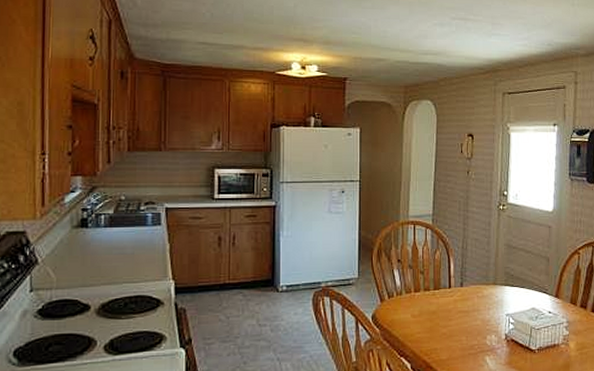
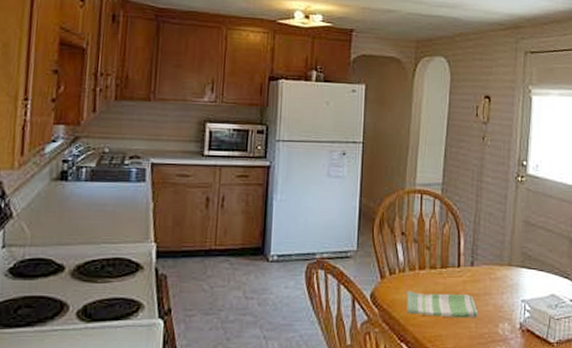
dish towel: none [404,311,469,333] -> present [406,291,479,319]

